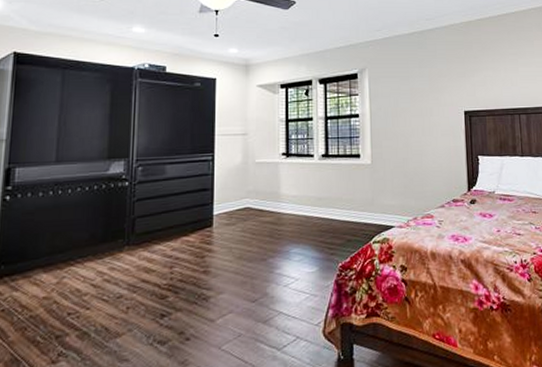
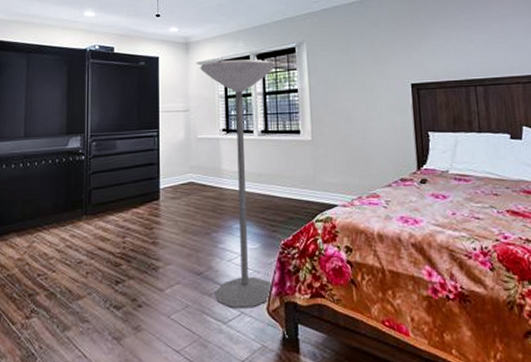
floor lamp: none [260,84,339,333] -> present [200,59,277,308]

